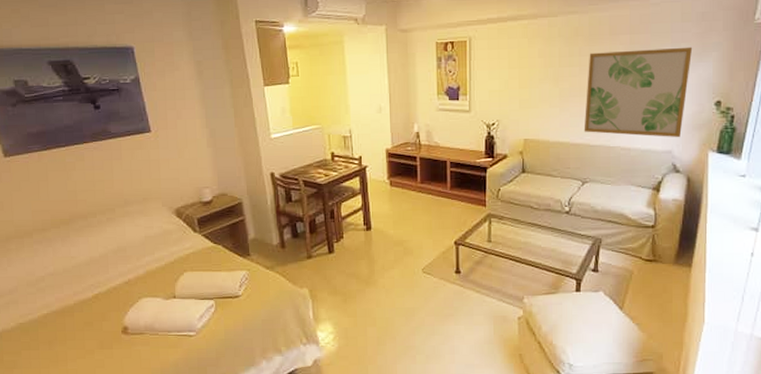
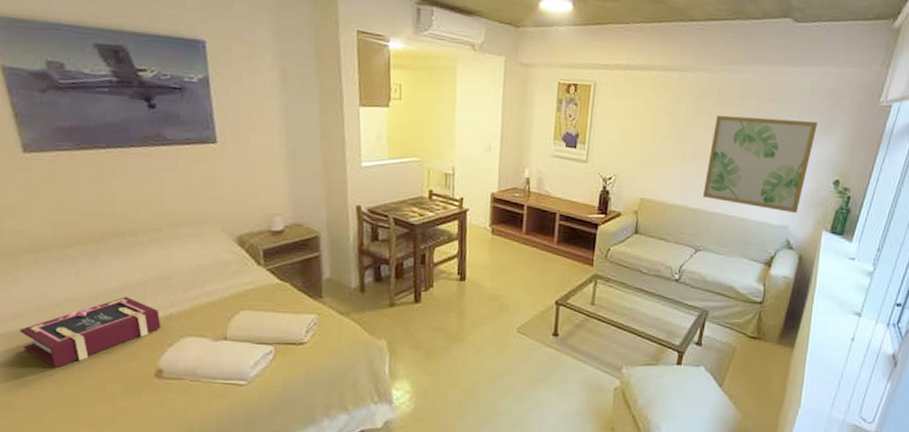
book: none [16,268,123,331] -> present [20,296,161,368]

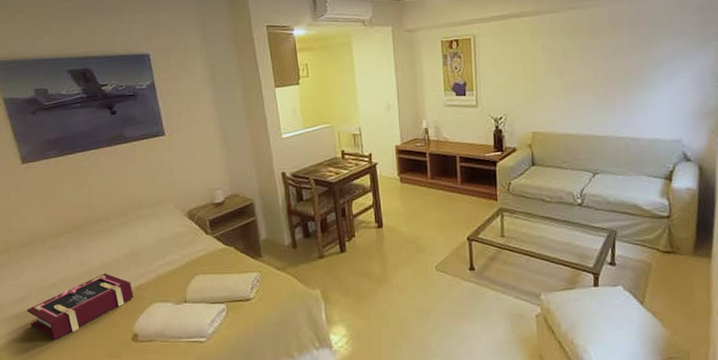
wall art: present [702,115,818,214] -> none [591,37,693,127]

